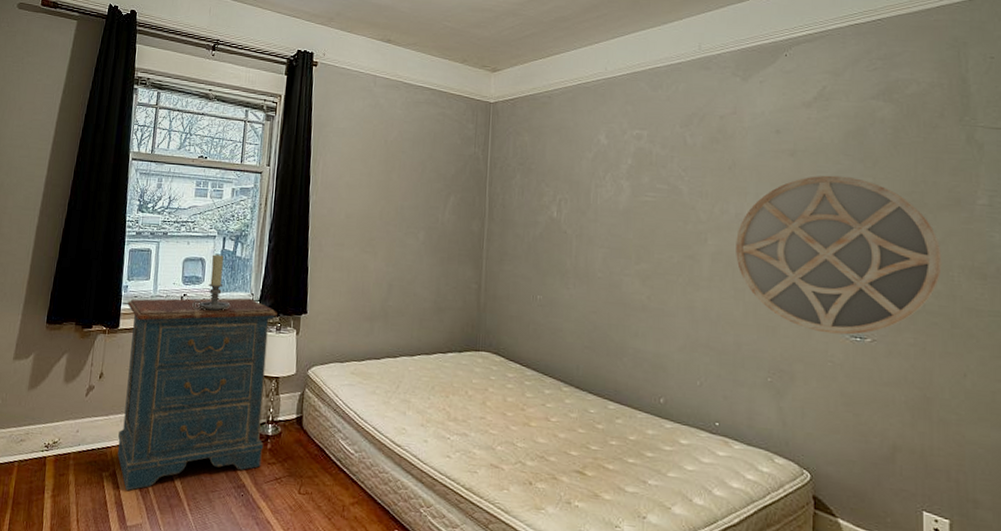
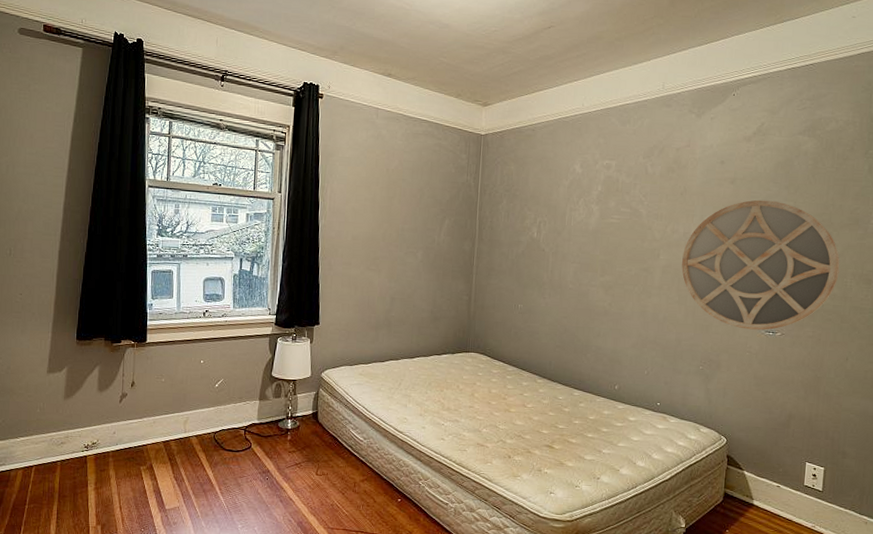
dresser: present [118,298,277,491] -> none [153,312,293,480]
candle holder: present [192,254,229,311] -> none [214,274,249,325]

